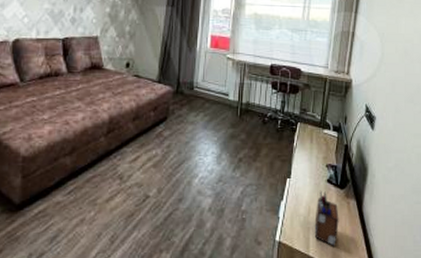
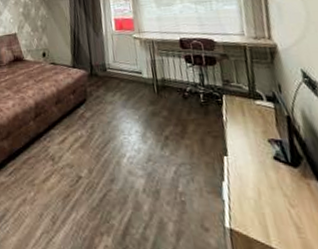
desk organizer: present [314,190,339,246] -> none [266,169,306,237]

